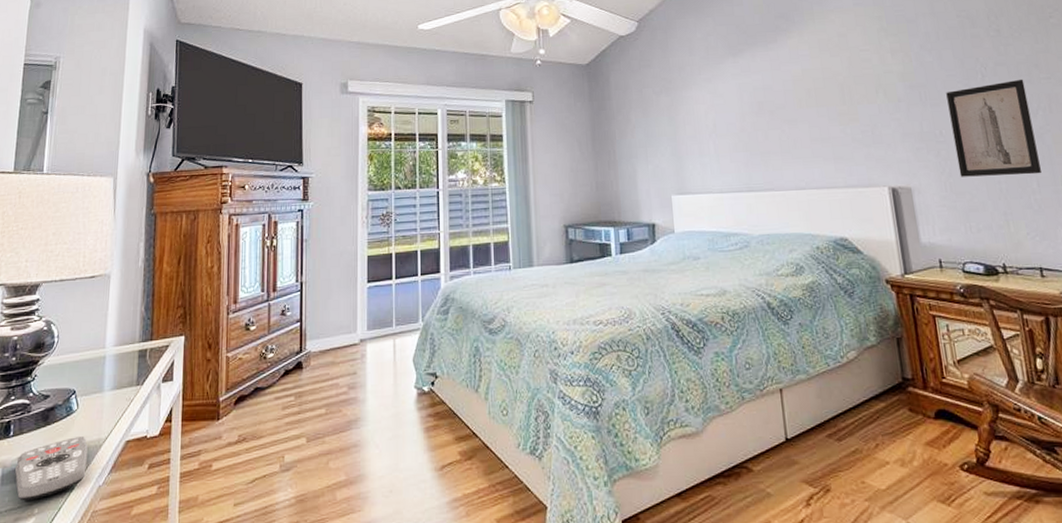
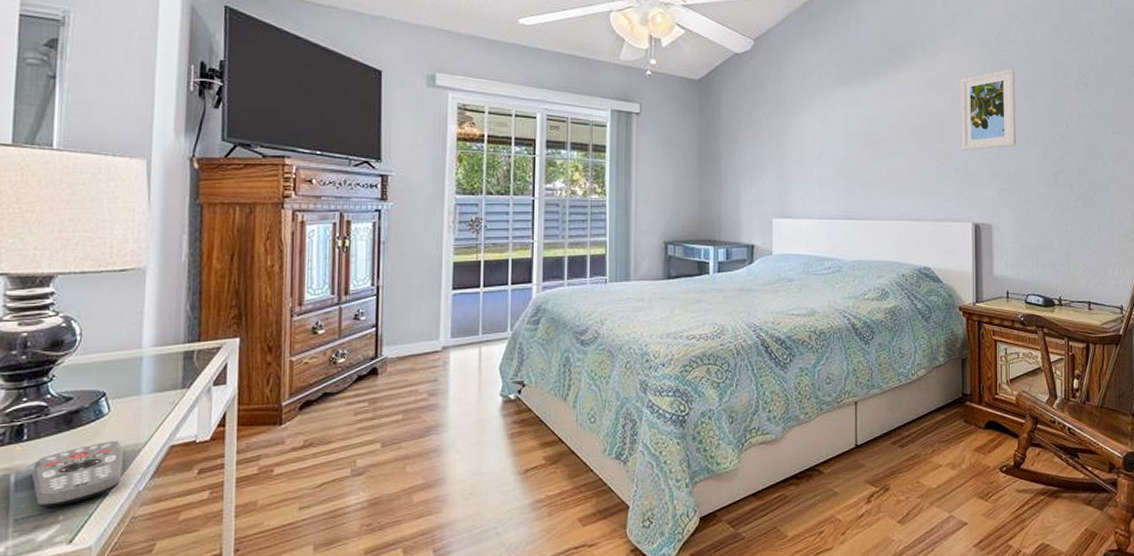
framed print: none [855,23,928,112] -> present [960,69,1017,151]
wall art: present [946,79,1042,177] -> none [1034,131,1103,219]

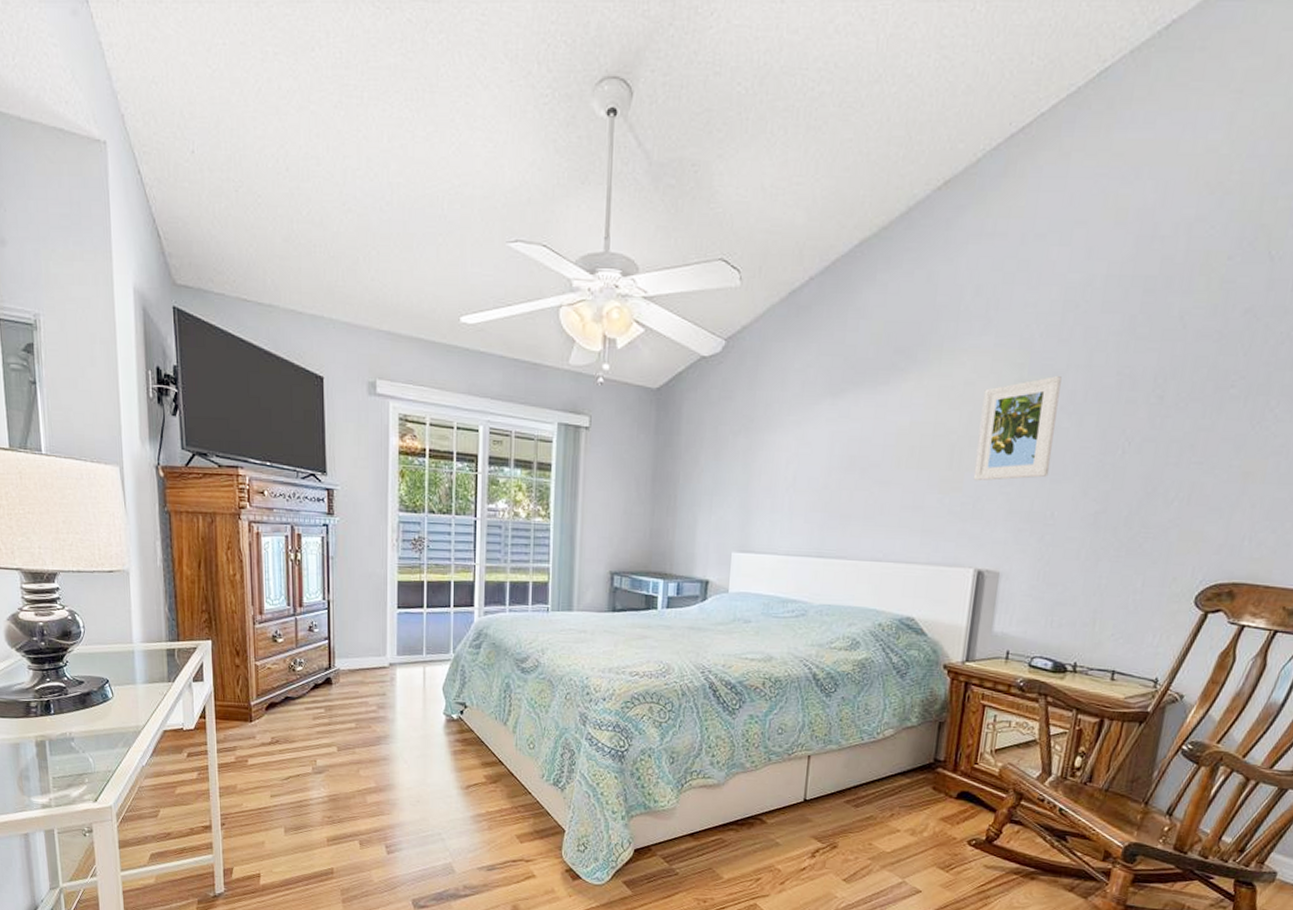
remote control: present [32,441,123,508] -> none [61,721,129,772]

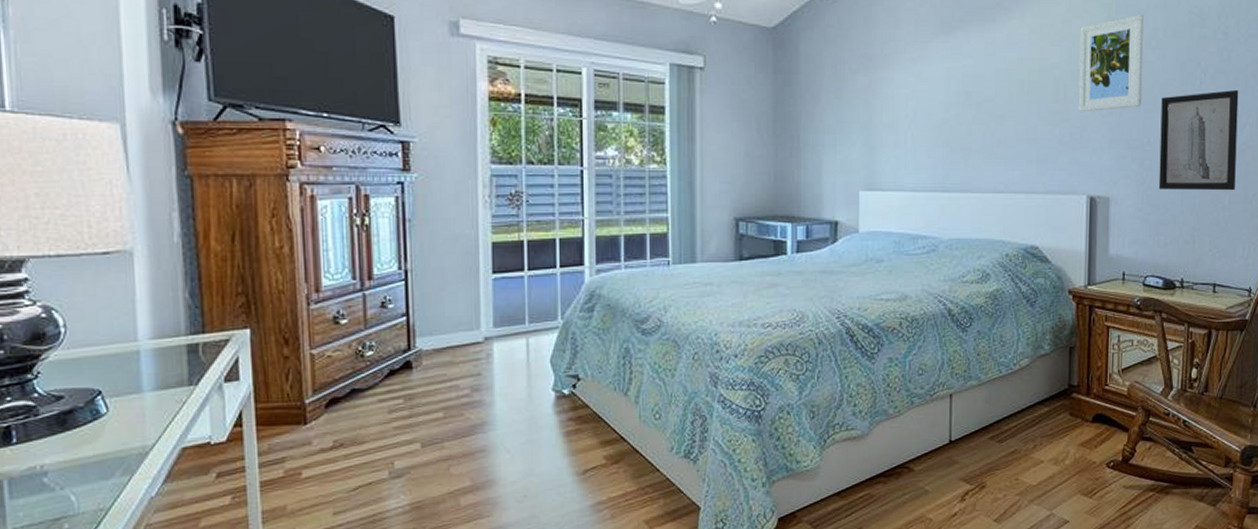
wall art: none [1058,460,1170,573] -> present [1158,89,1239,191]

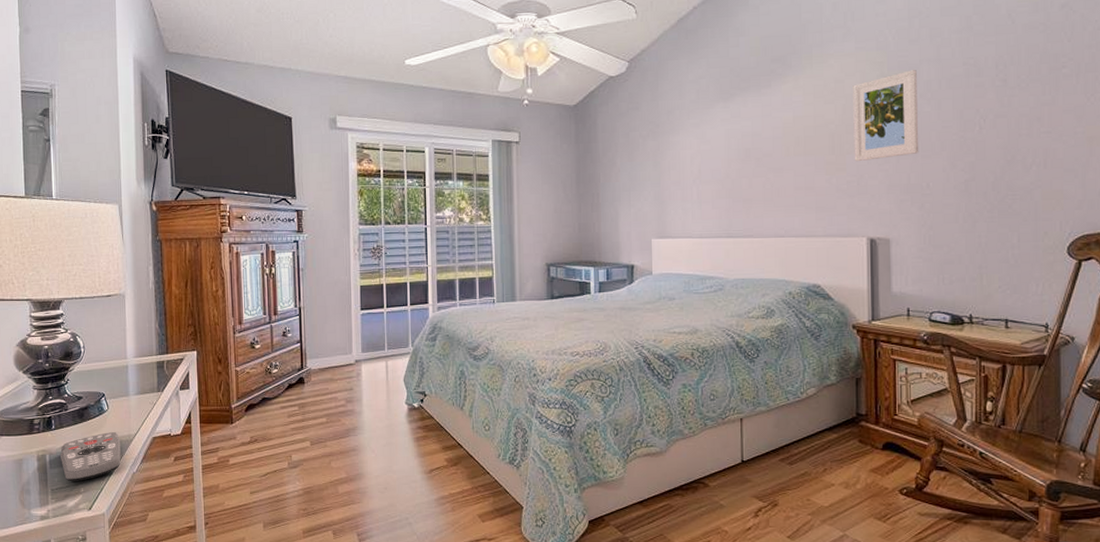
remote control: none [28,443,131,516] -> present [60,432,121,482]
wall art: present [1158,89,1239,191] -> none [939,132,1024,230]

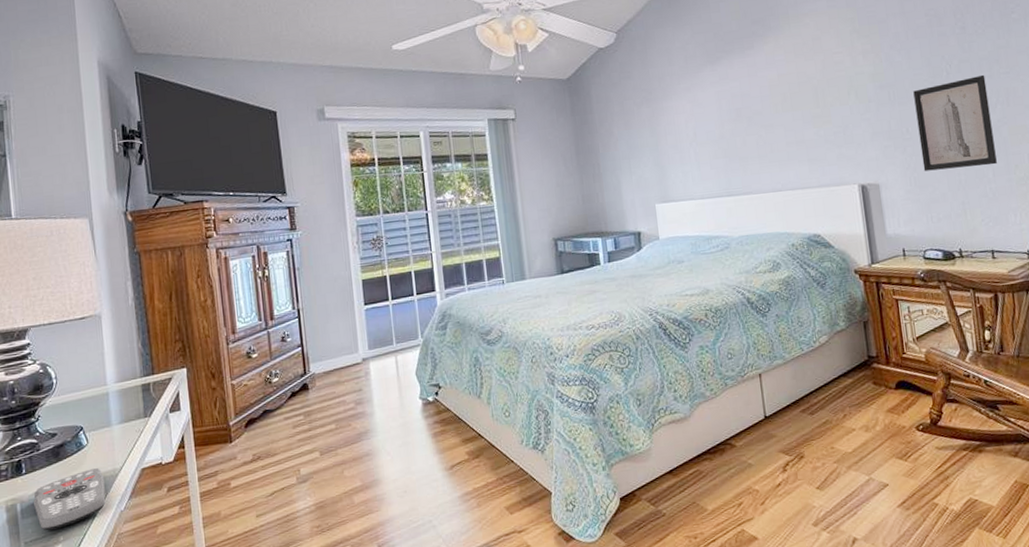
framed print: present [853,70,919,162] -> none [829,23,896,114]
wall art: none [939,132,1024,230] -> present [913,74,997,172]

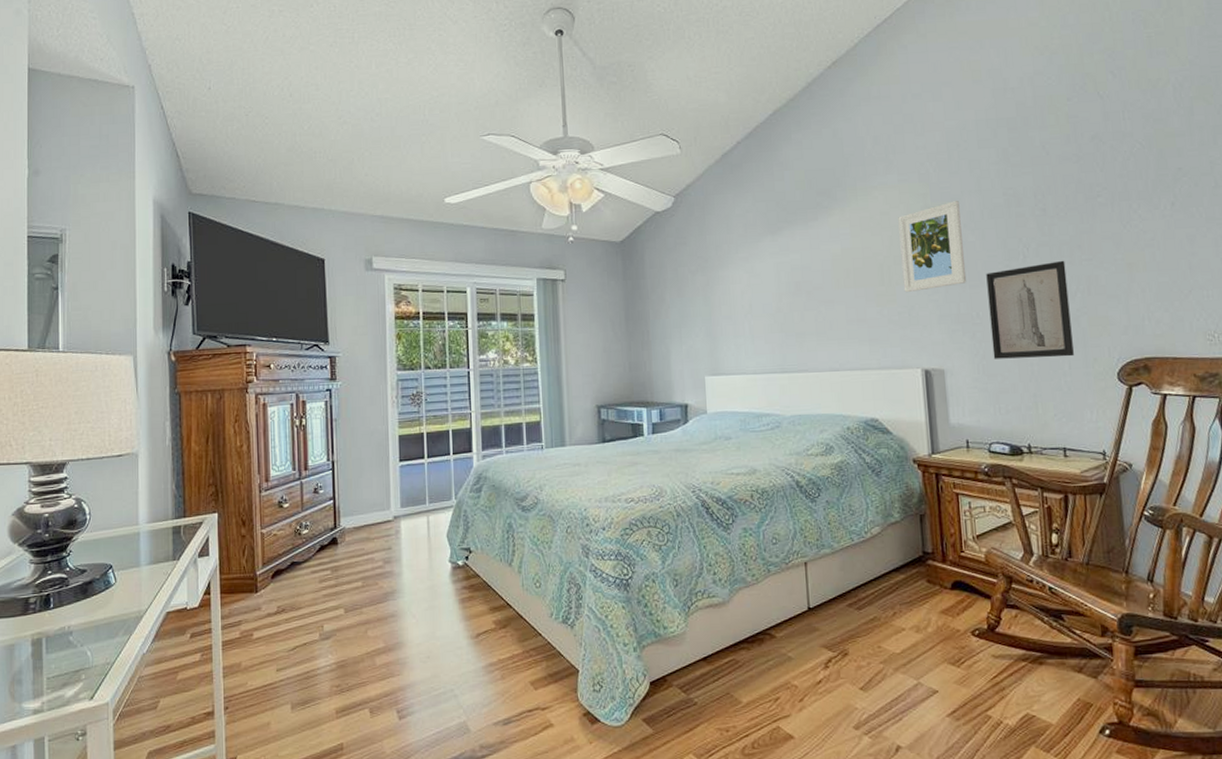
remote control: present [34,468,106,531] -> none [59,608,129,668]
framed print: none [829,23,896,114] -> present [898,201,967,293]

